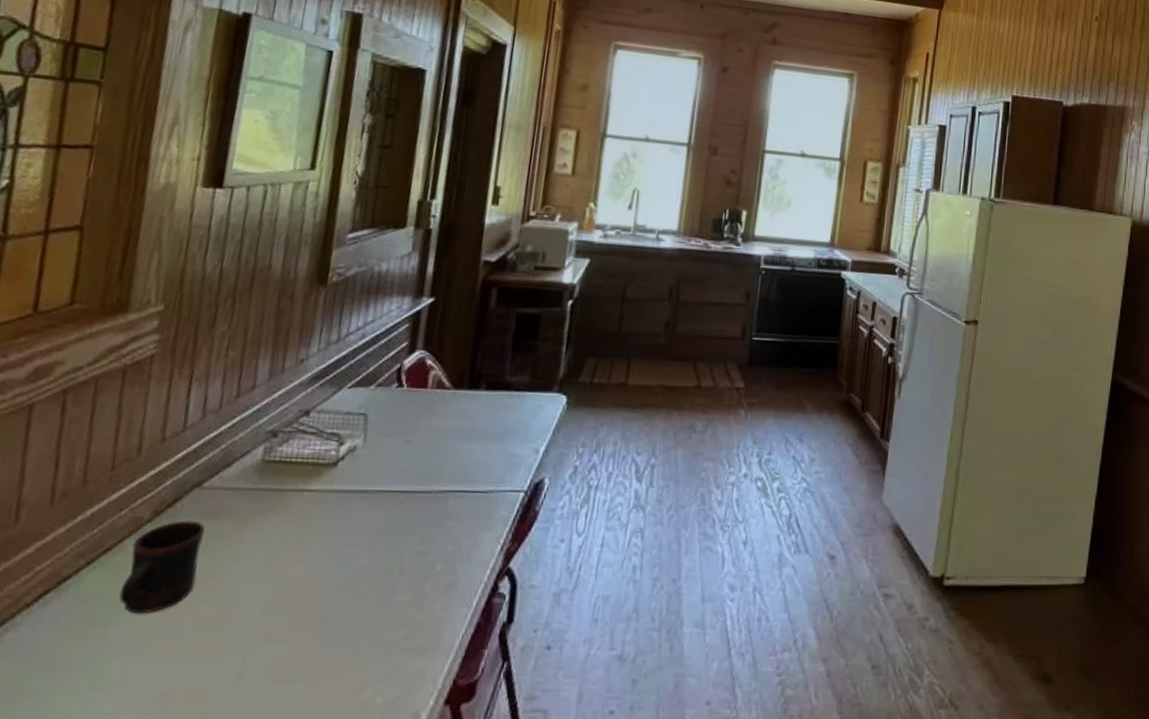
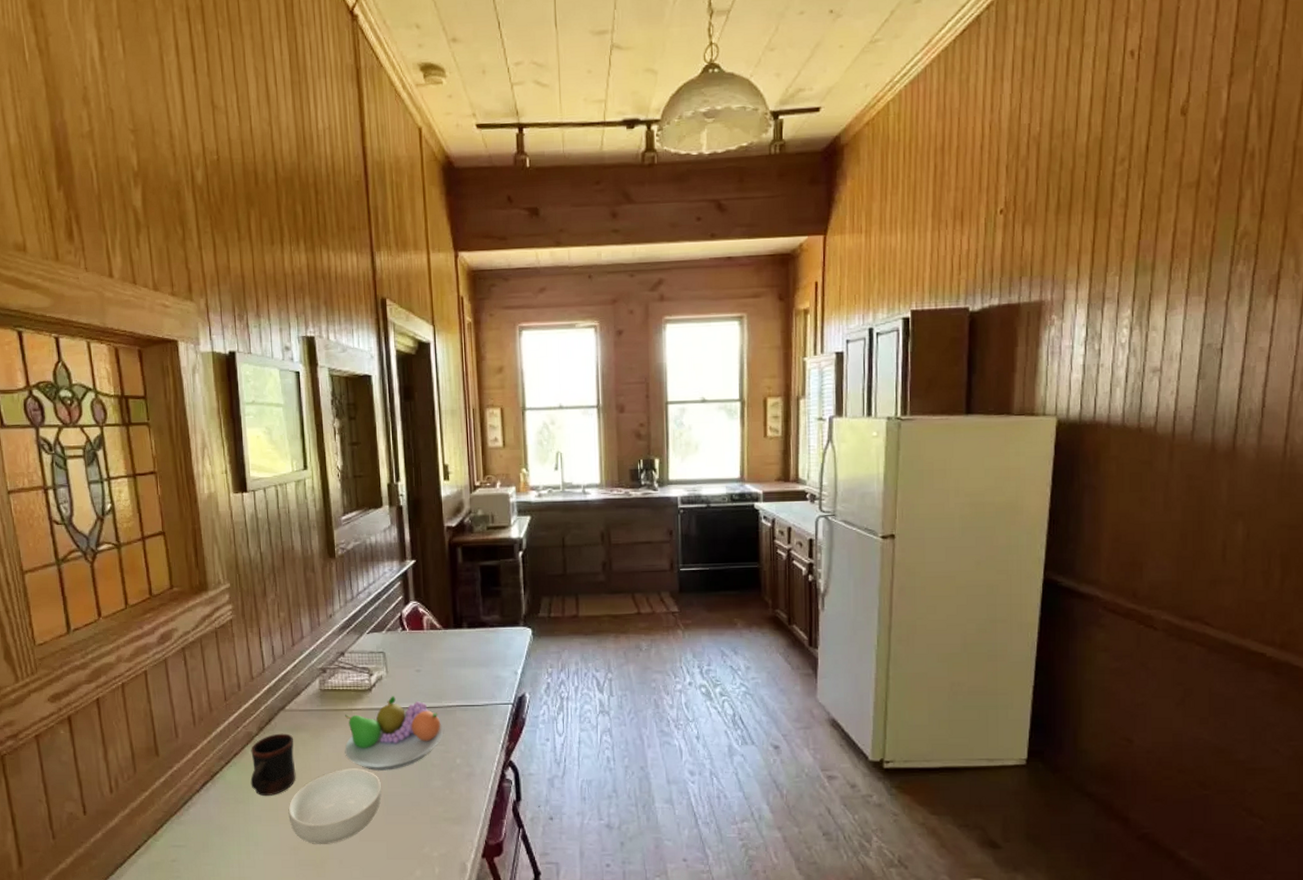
cereal bowl: none [167,574,322,689] -> present [288,768,382,845]
fruit bowl: none [278,474,427,578] -> present [344,696,444,771]

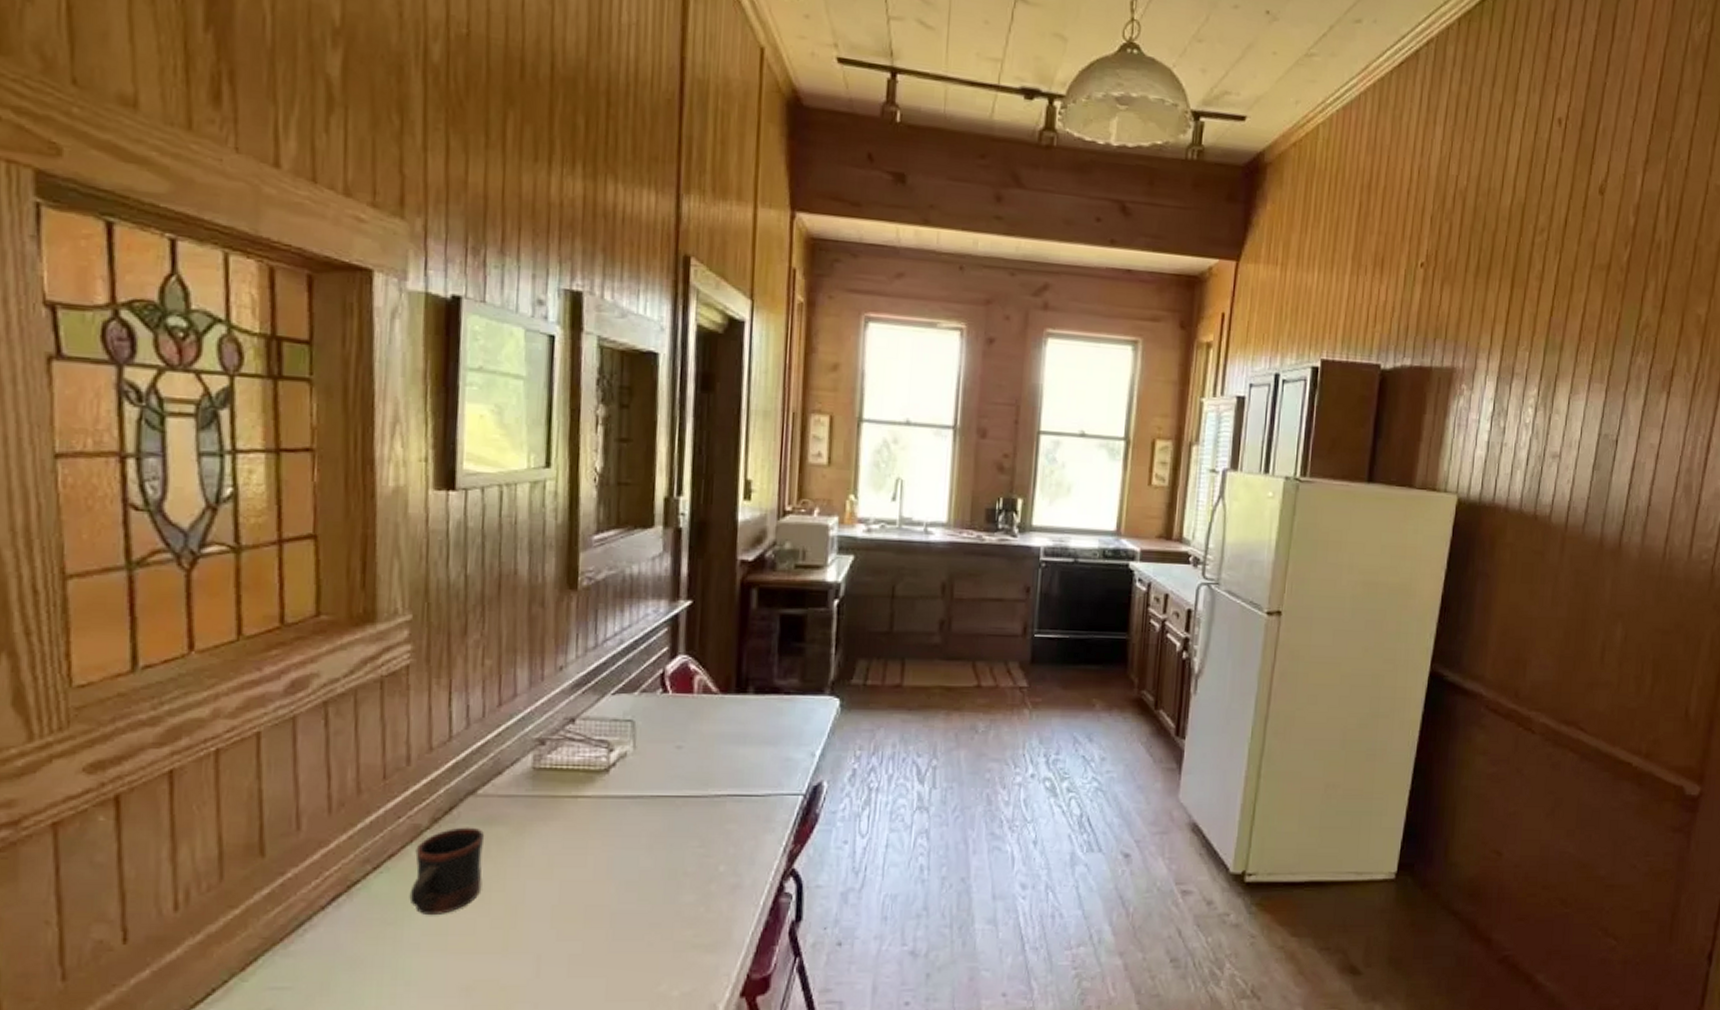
cereal bowl: present [288,768,382,845] -> none [463,877,608,984]
fruit bowl: present [344,696,444,771] -> none [559,780,706,880]

